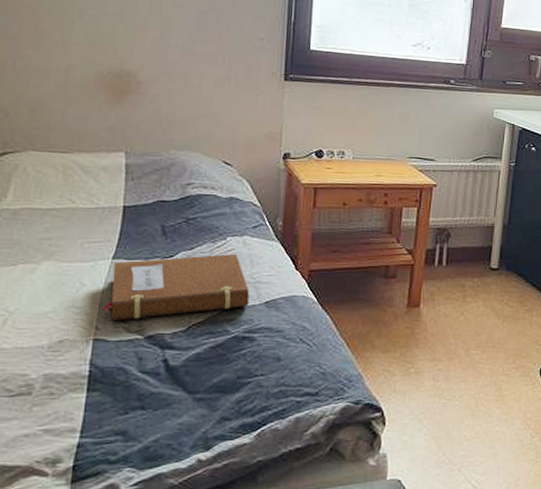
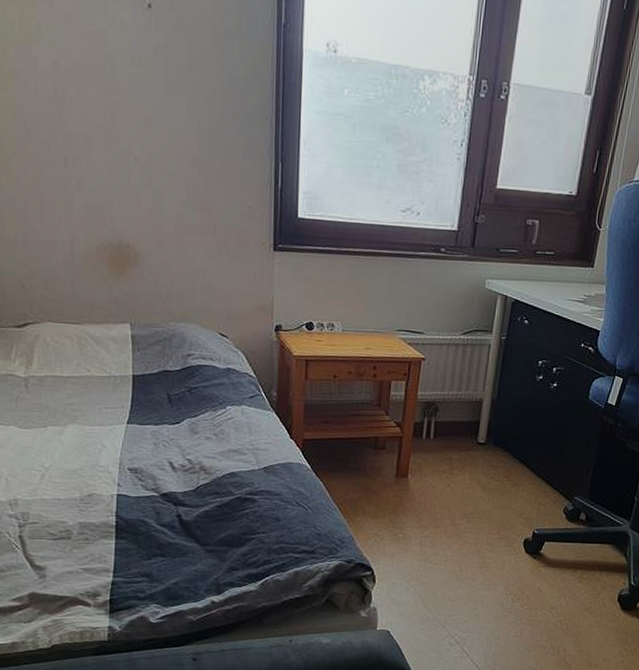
notebook: present [103,253,250,320] -> none [123,421,249,479]

